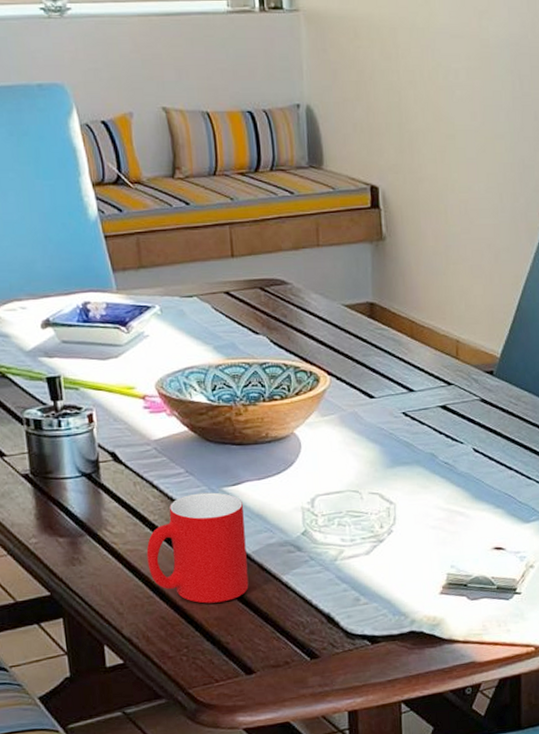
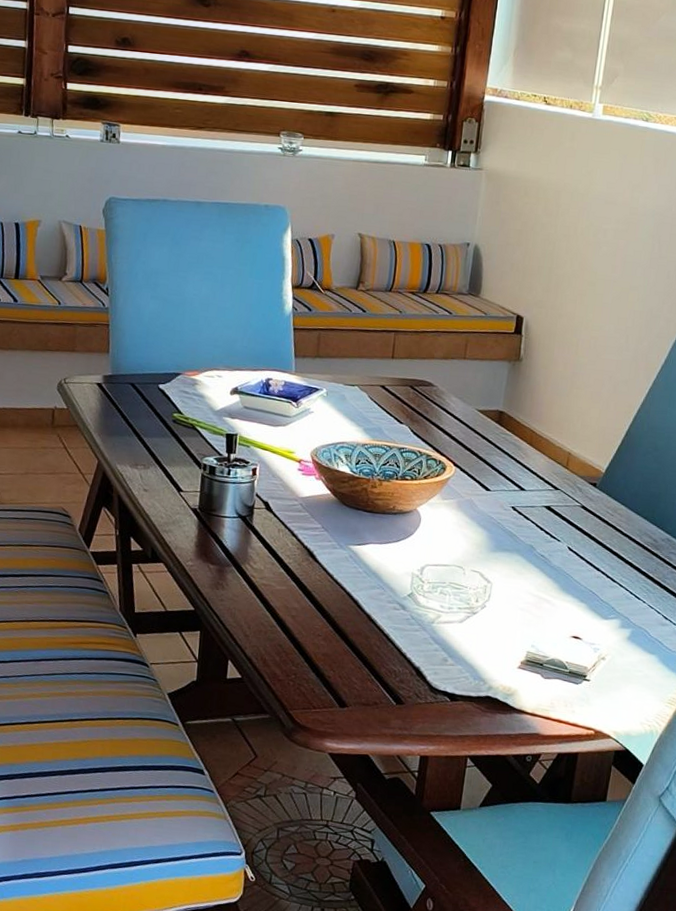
cup: present [146,492,249,604] -> none [276,546,364,642]

